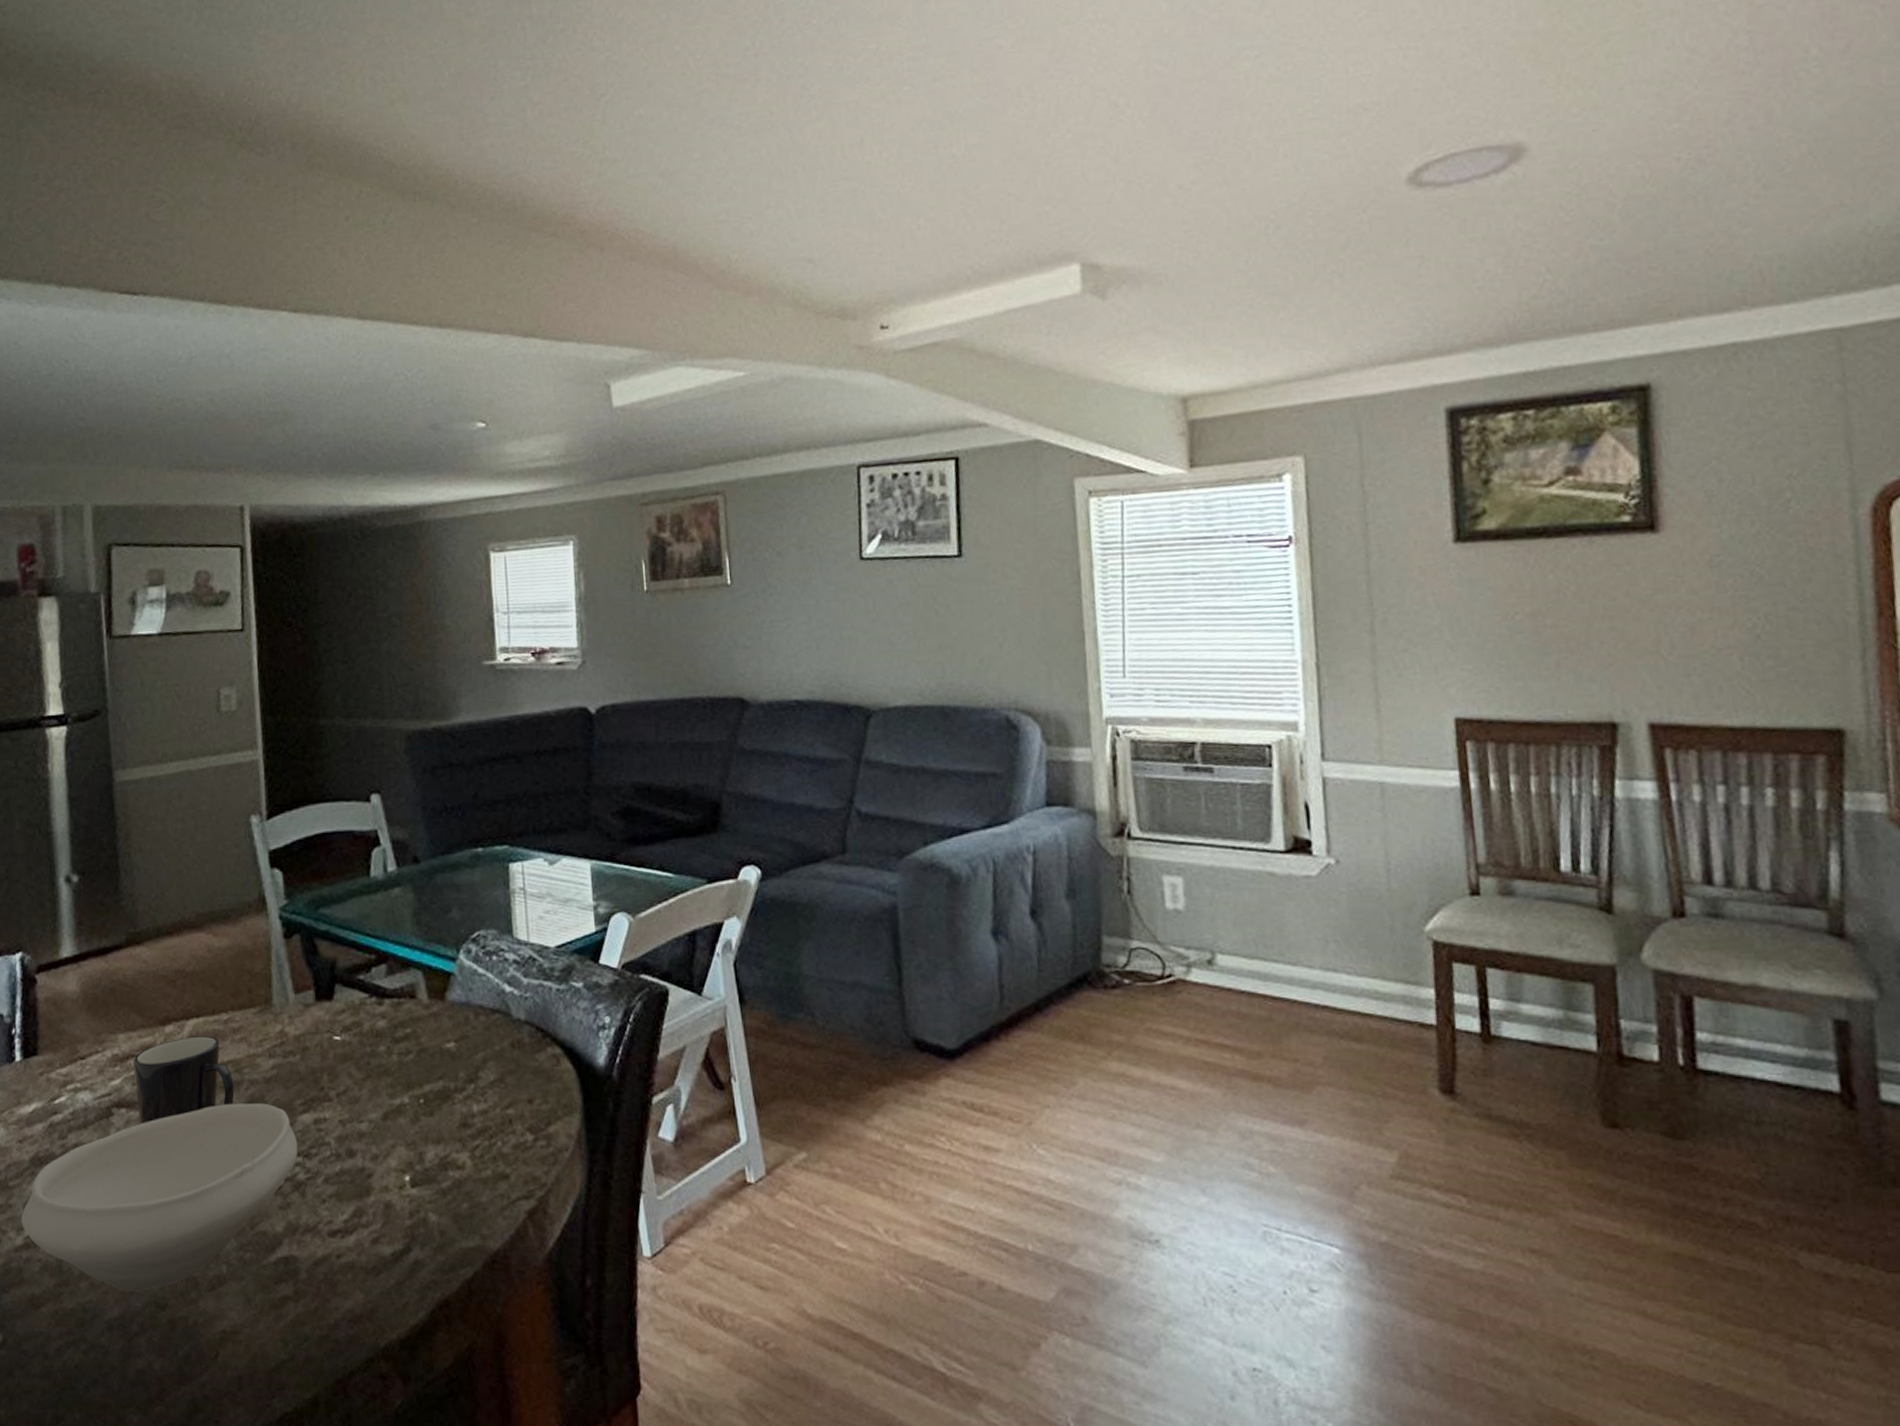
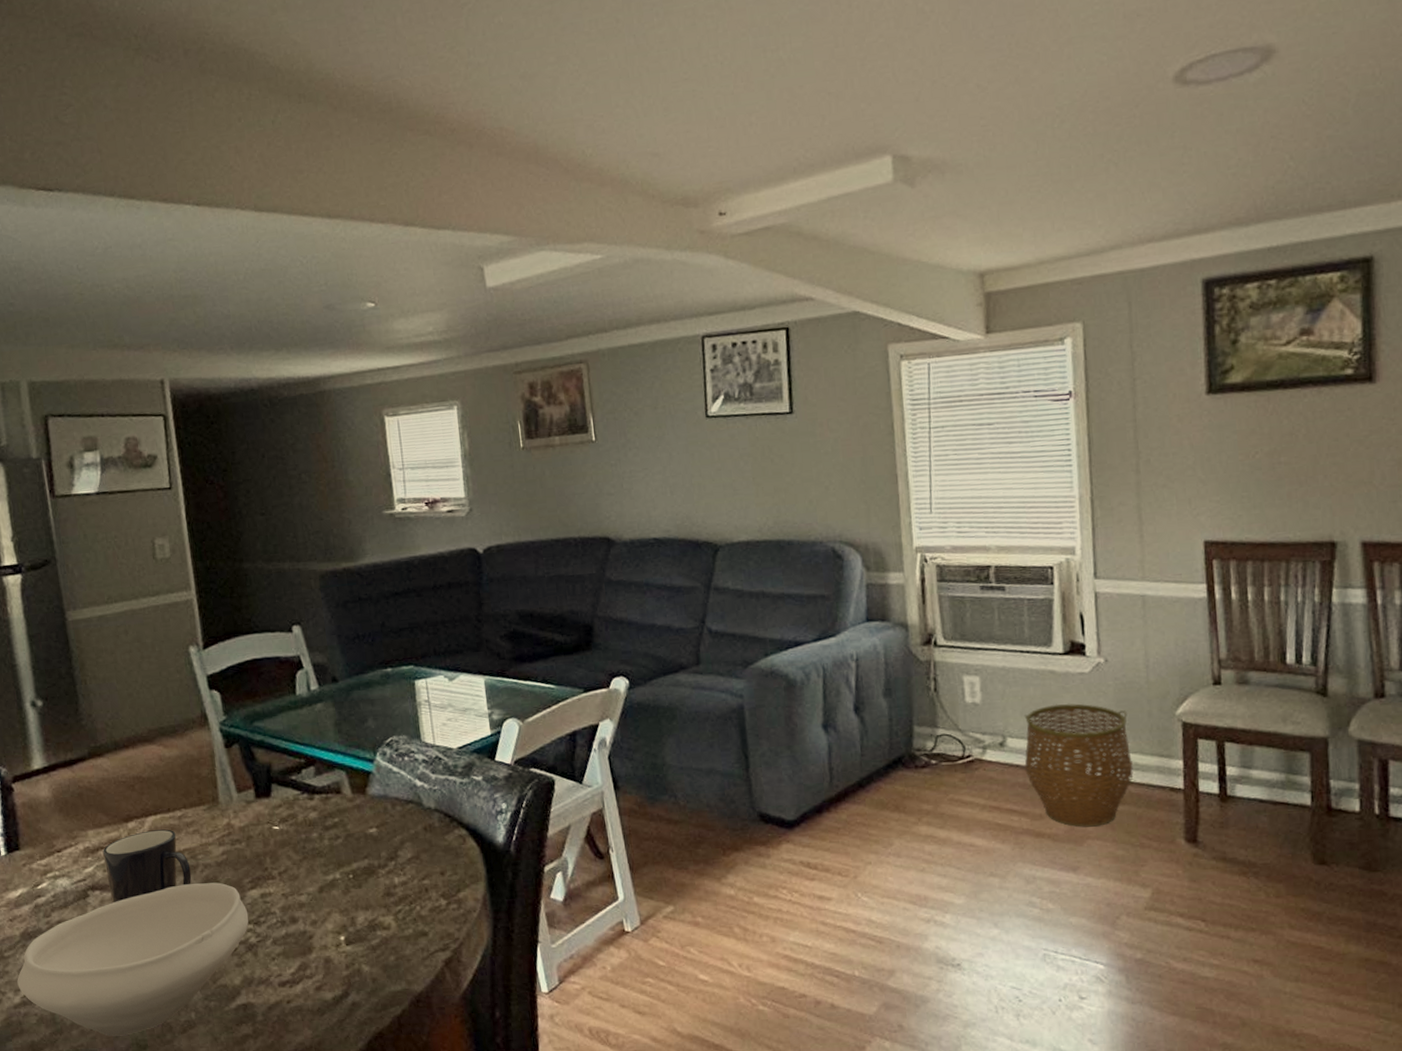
basket: none [1237,913,1373,1070] -> present [1024,703,1133,827]

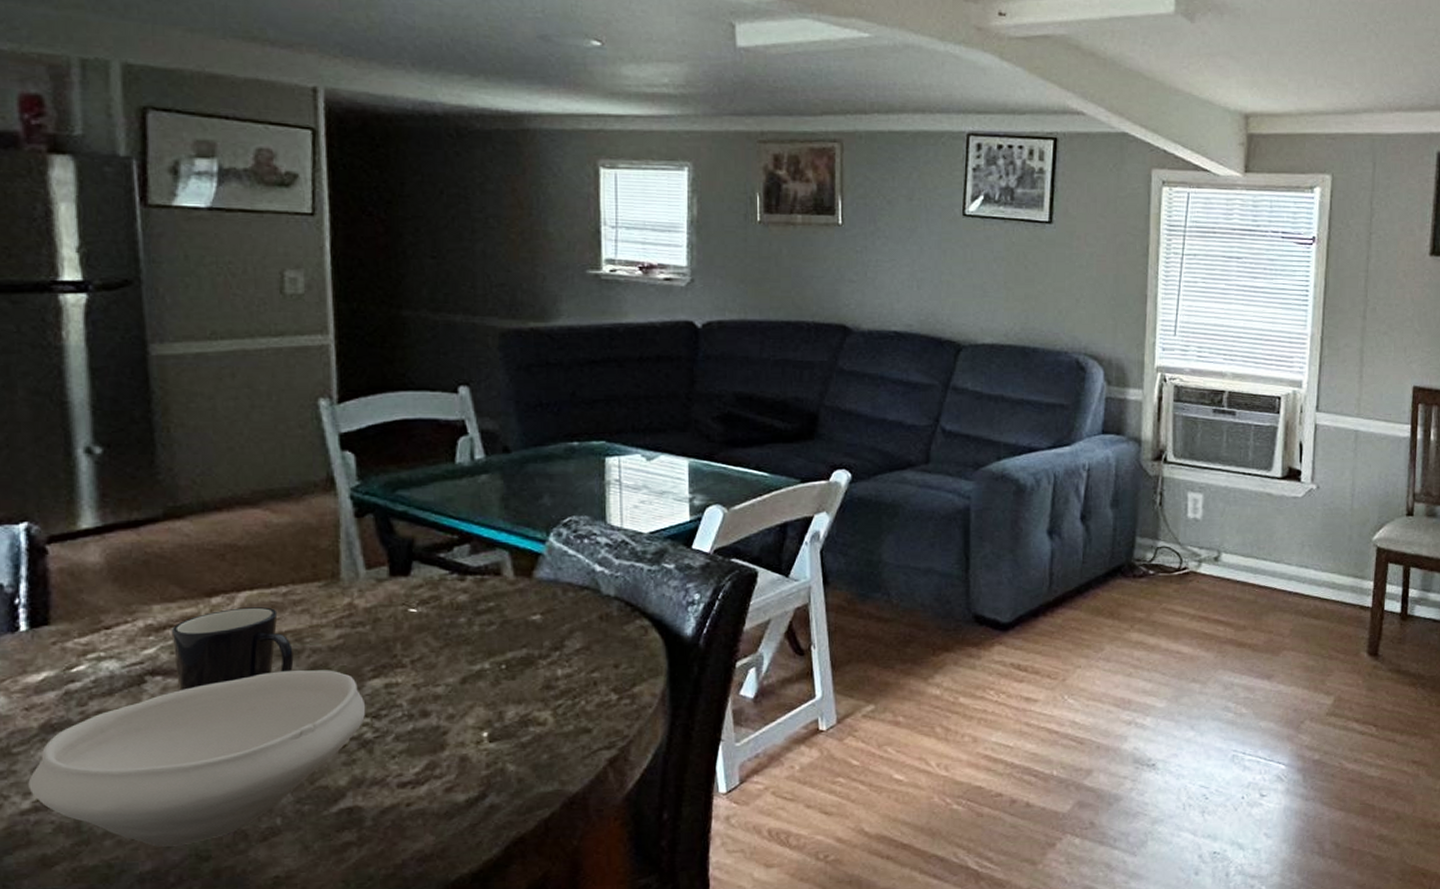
basket: present [1024,703,1133,827] -> none [1235,524,1331,639]

